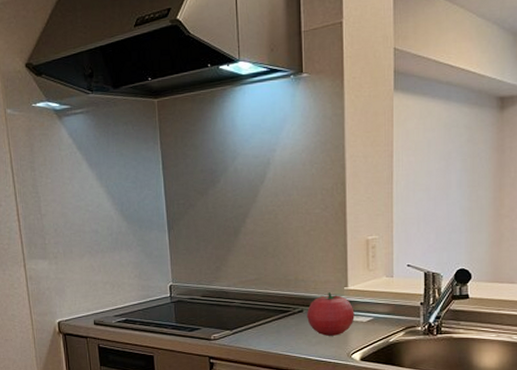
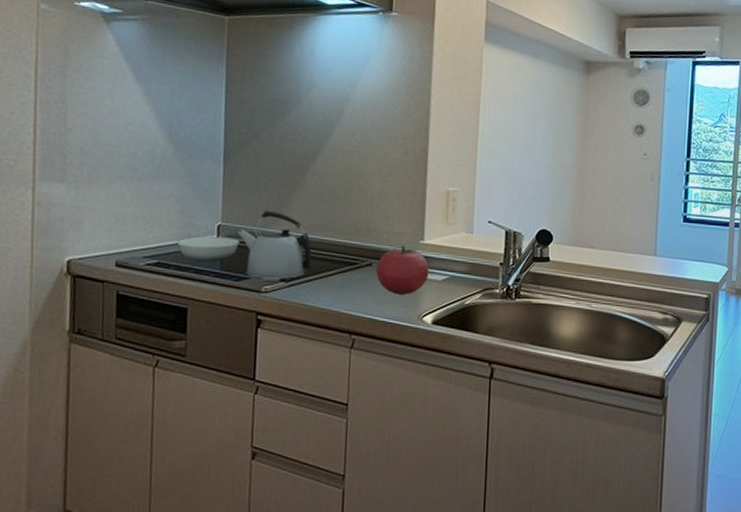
bowl: none [139,295,189,319] -> present [177,236,239,264]
kettle: none [186,269,251,330] -> present [237,210,312,281]

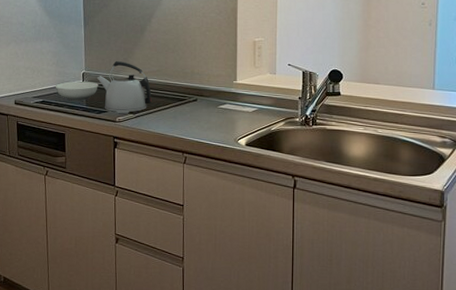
tomato: present [376,245,429,295] -> none [200,85,242,123]

